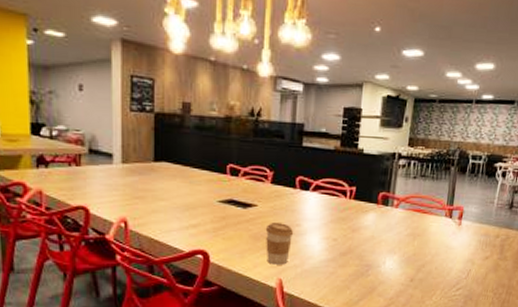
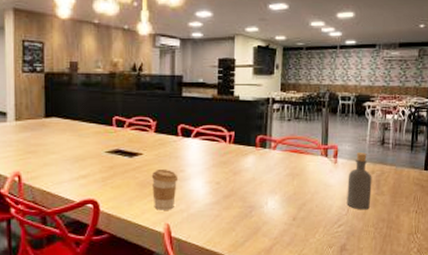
bottle: none [467,215,496,275] -> present [347,153,372,210]

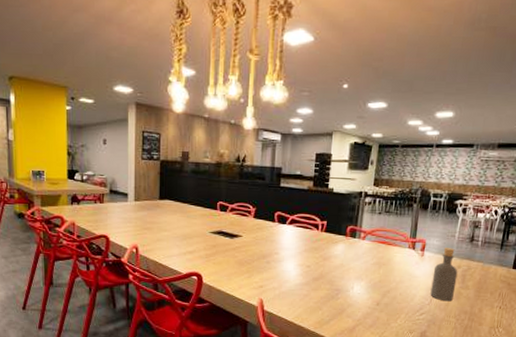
coffee cup: present [151,168,179,210] -> none [248,250,273,287]

